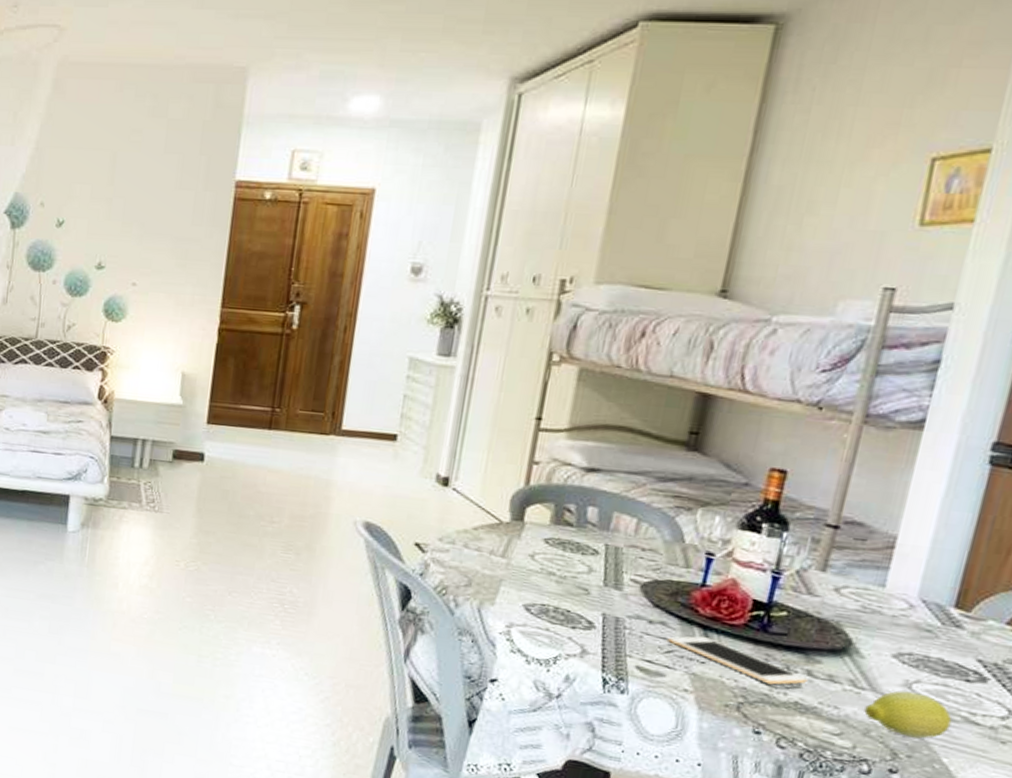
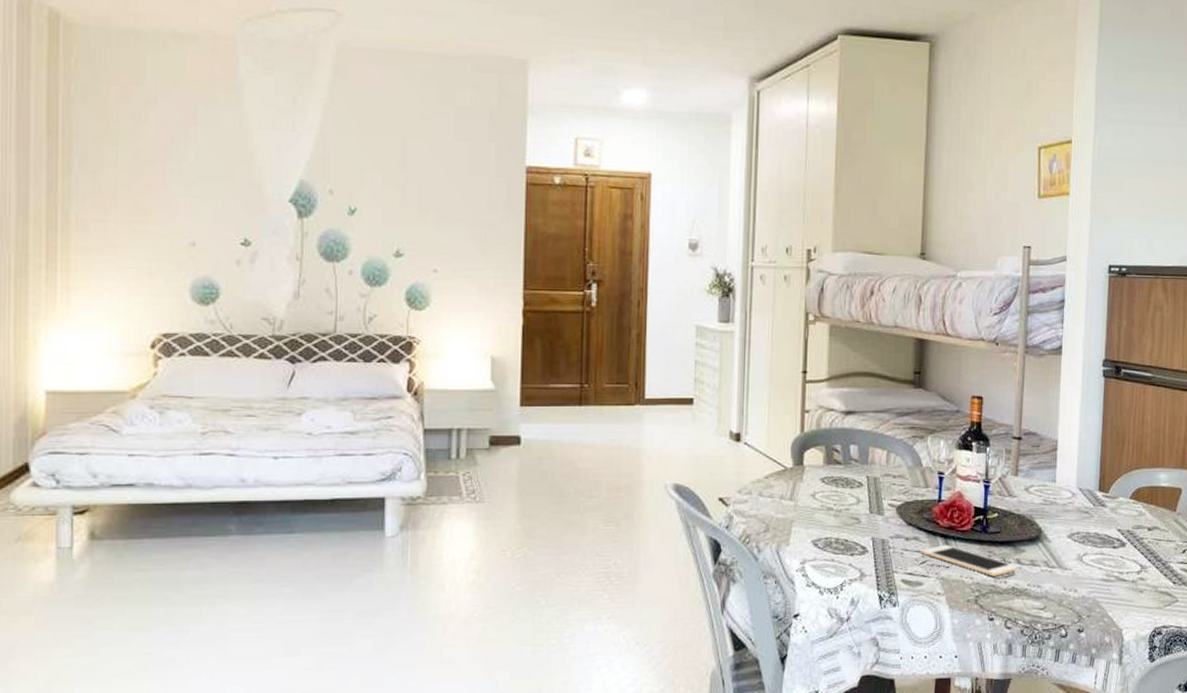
fruit: present [864,691,952,739] -> none [1057,563,1110,600]

